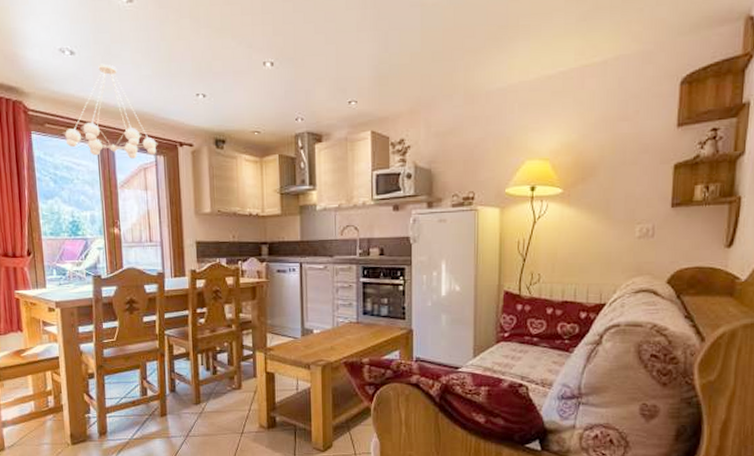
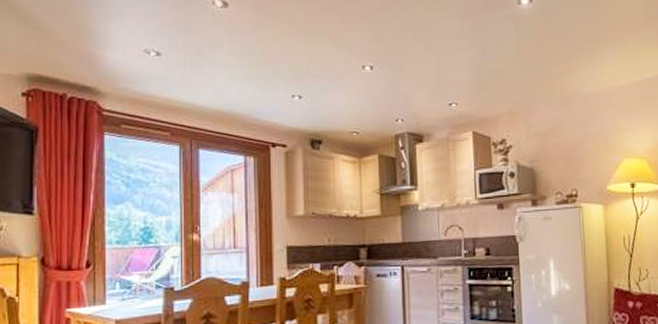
chandelier: present [62,63,158,159] -> none [141,64,248,160]

